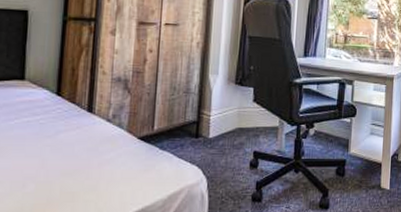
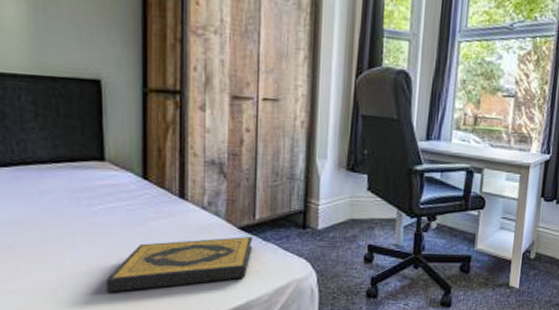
hardback book: none [14,146,151,202] -> present [105,237,253,293]

